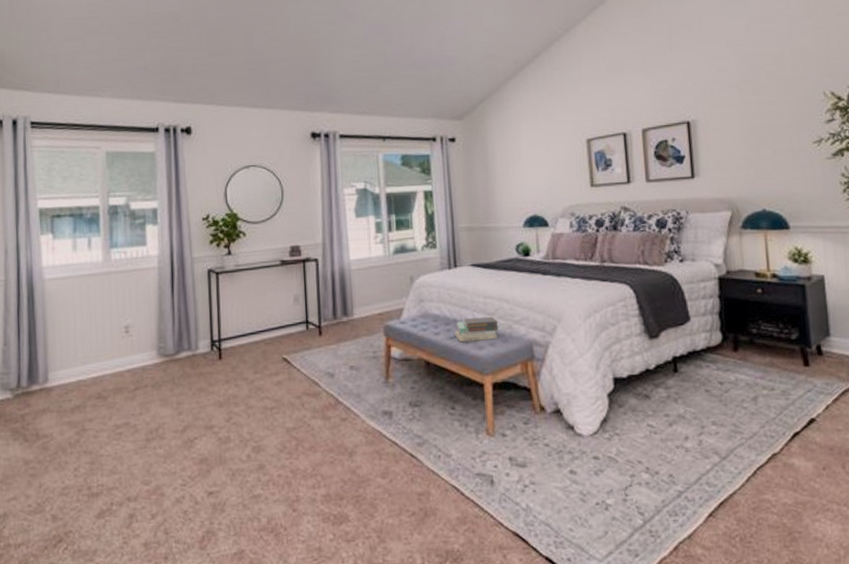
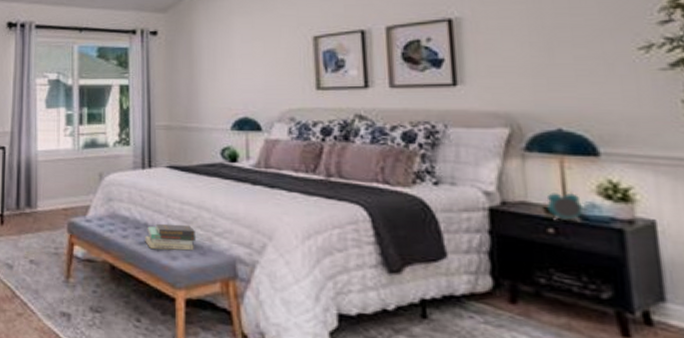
alarm clock: none [756,257,780,283] -> present [546,188,584,222]

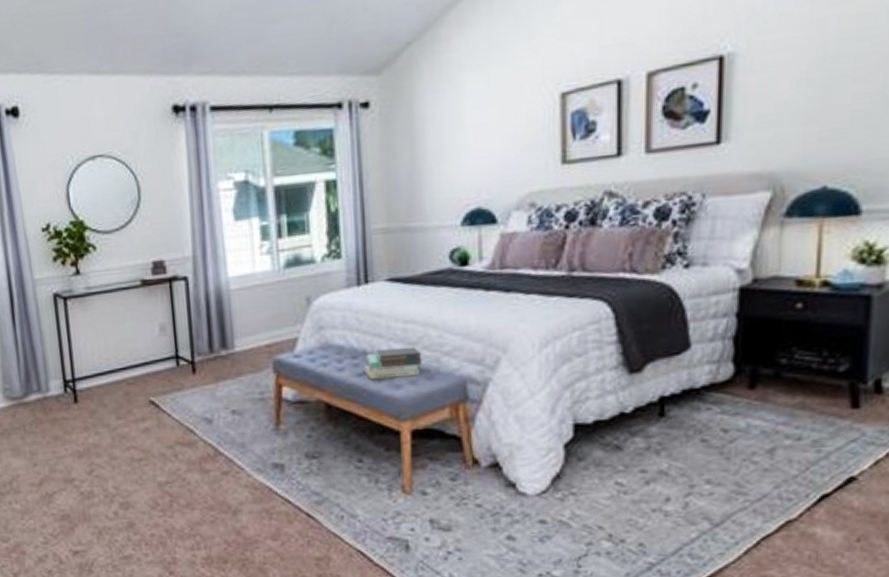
alarm clock: present [546,188,584,222] -> none [799,256,836,295]

